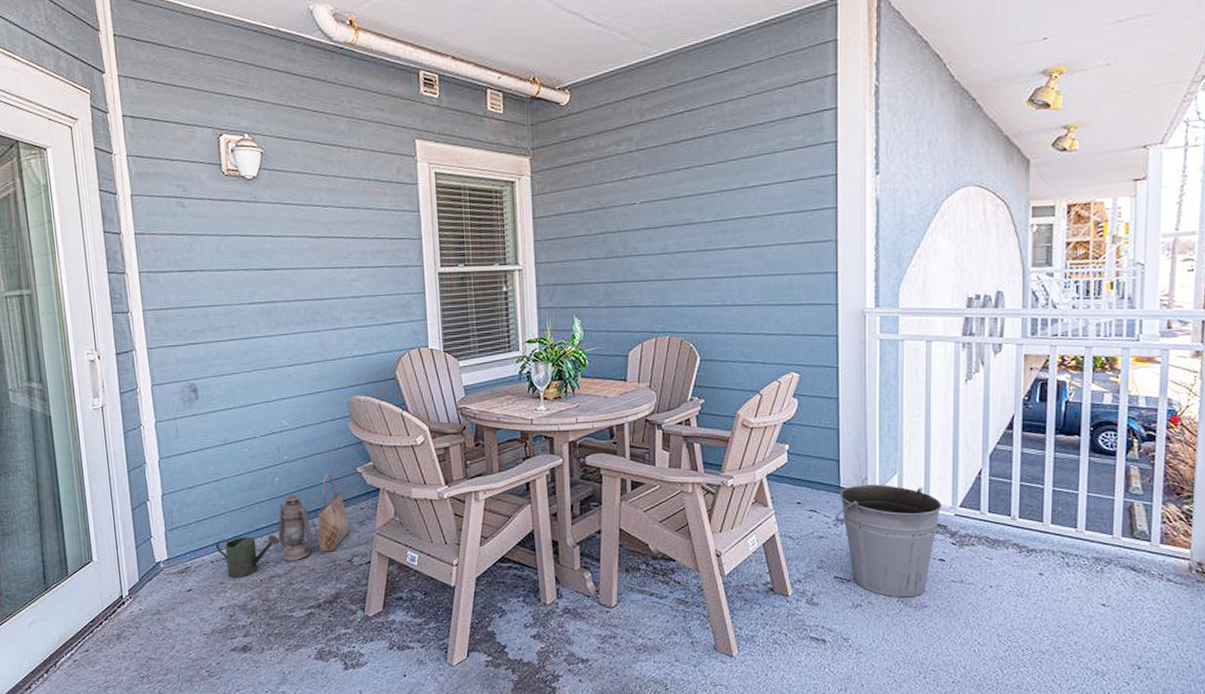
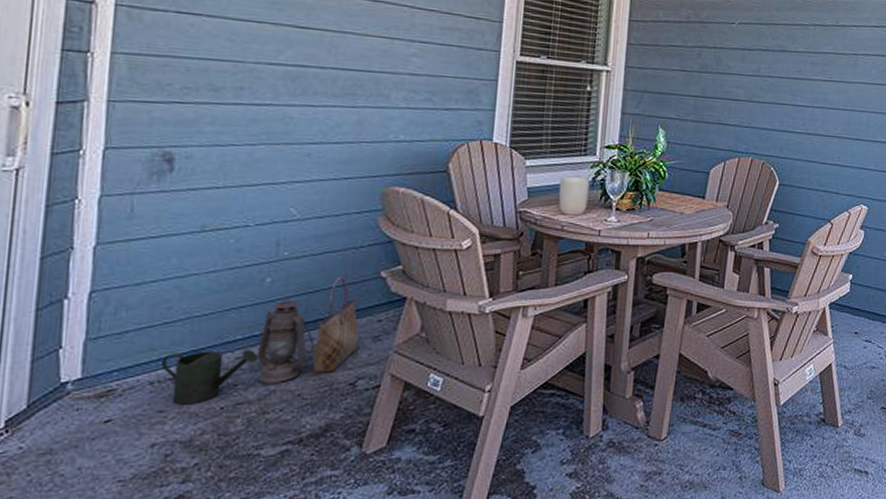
cup: none [490,372,518,408] -> present [558,176,590,216]

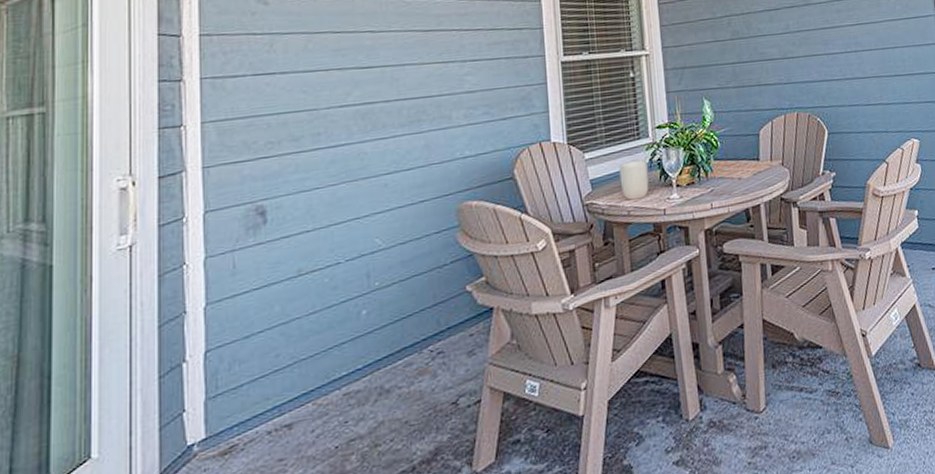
watering can: present [162,350,259,405] -> none [277,384,364,451]
lantern: present [257,301,315,384] -> none [362,328,415,417]
tote bag: present [312,277,359,373] -> none [414,297,454,398]

